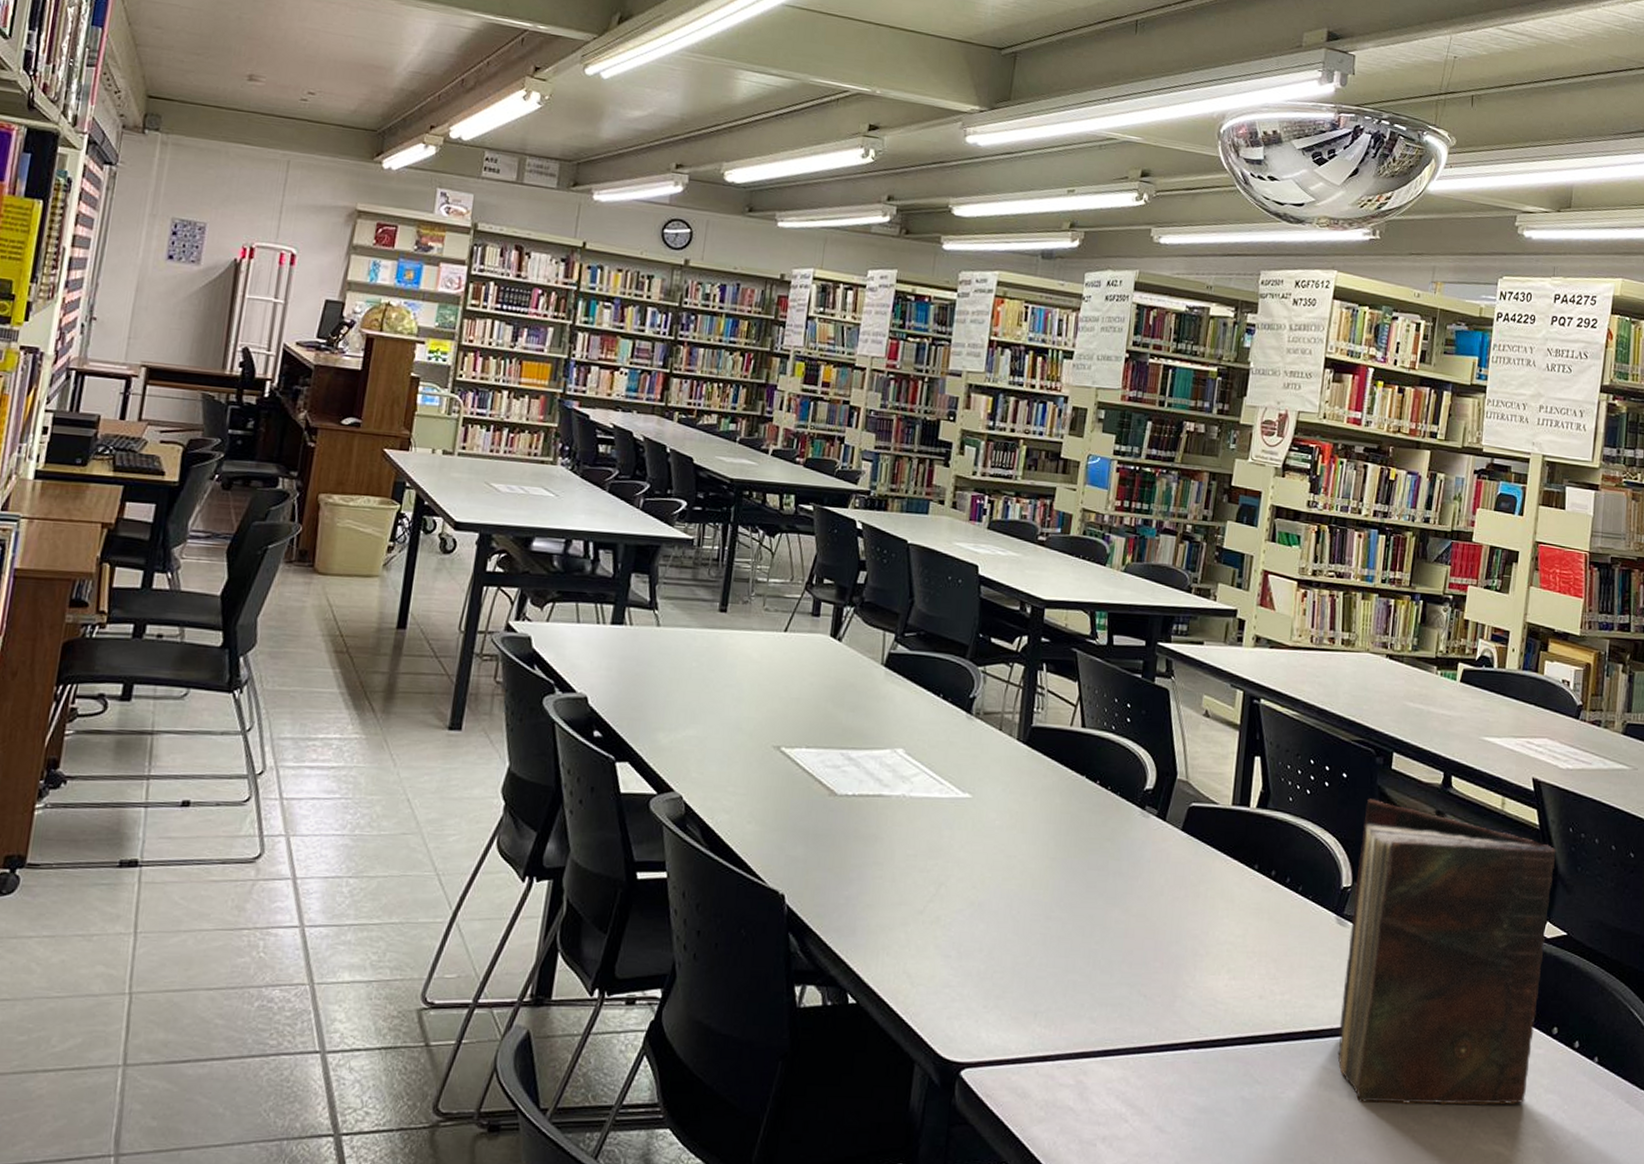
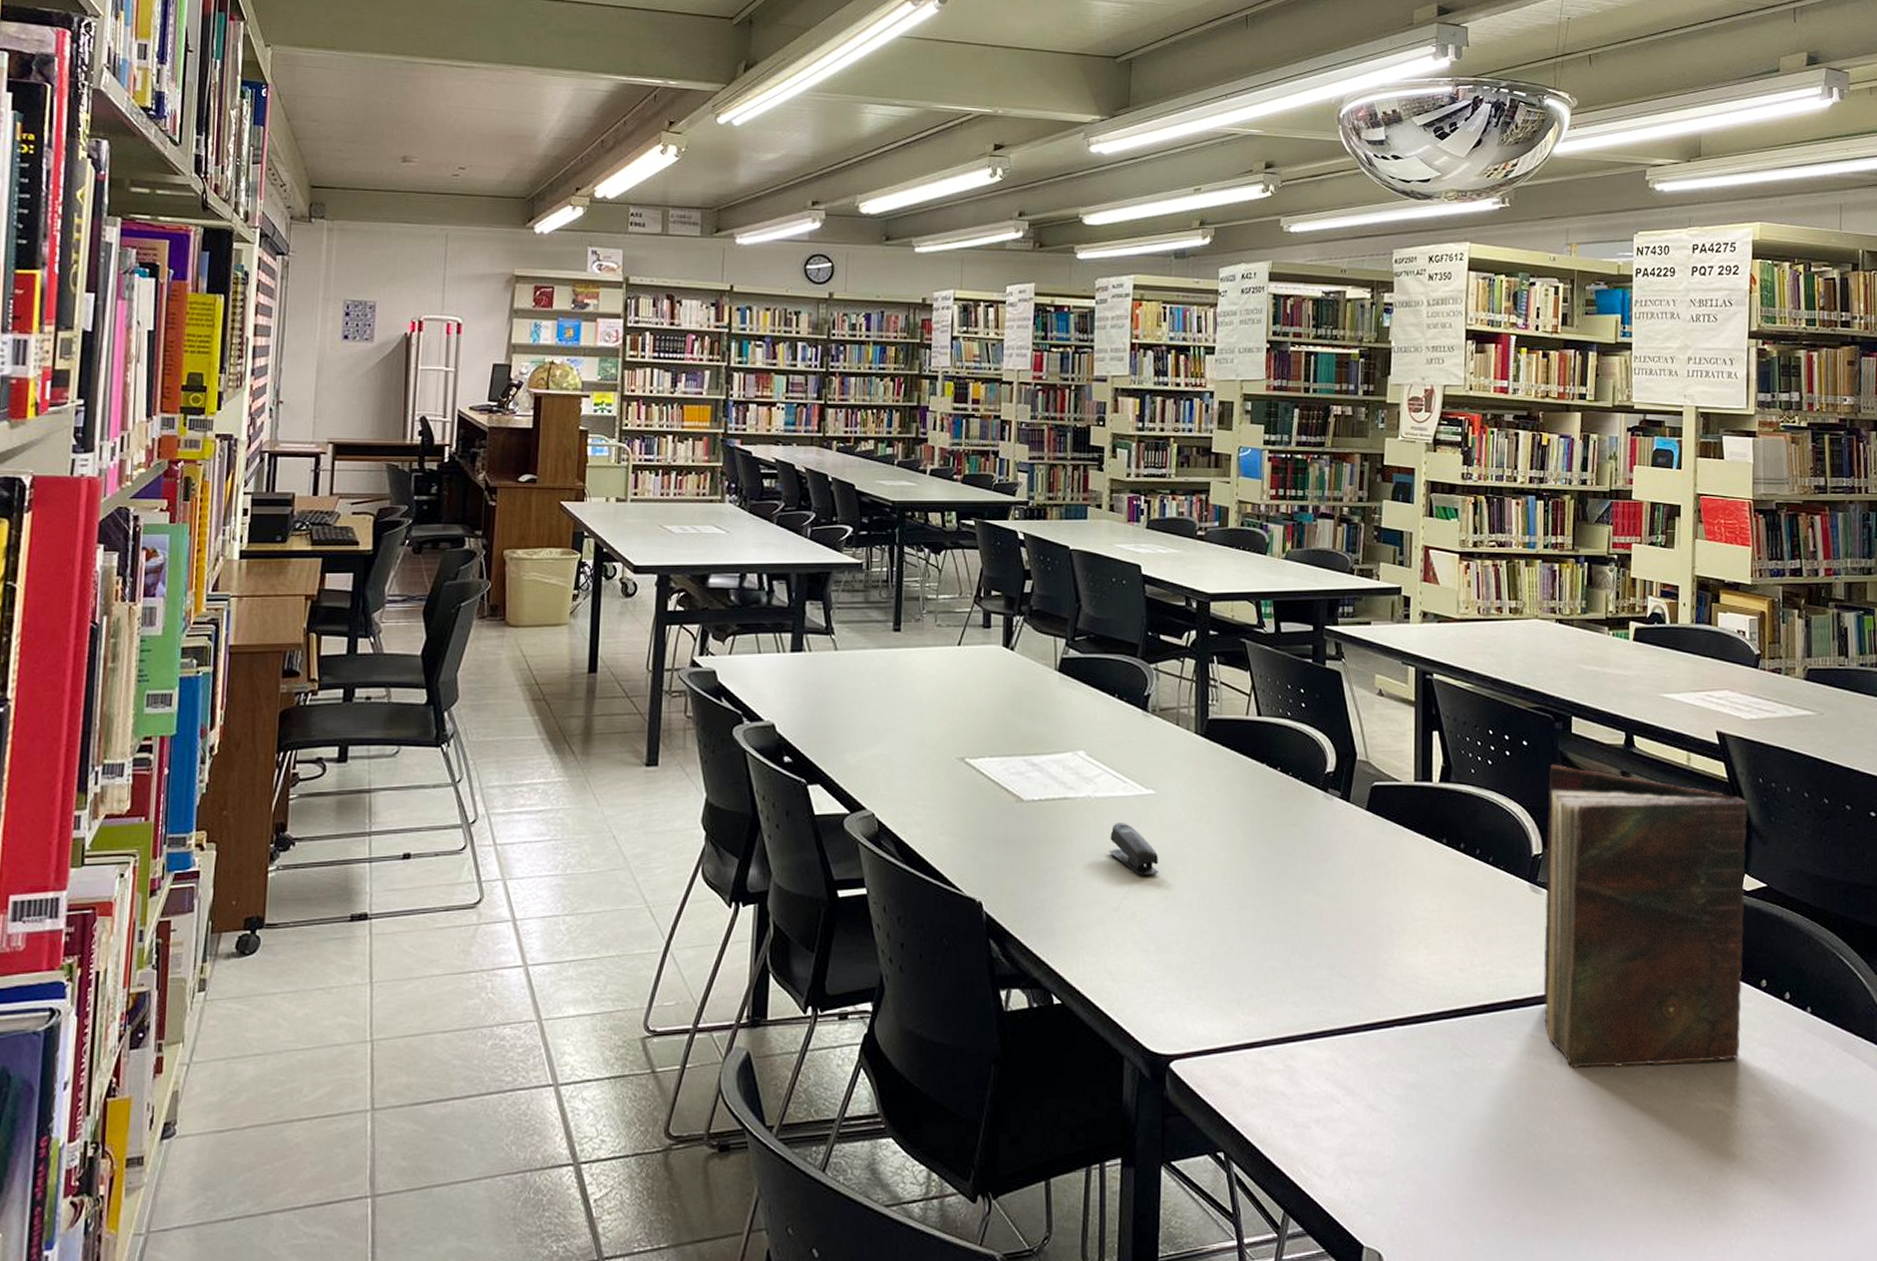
stapler: none [919,824,968,881] -> present [1109,823,1159,876]

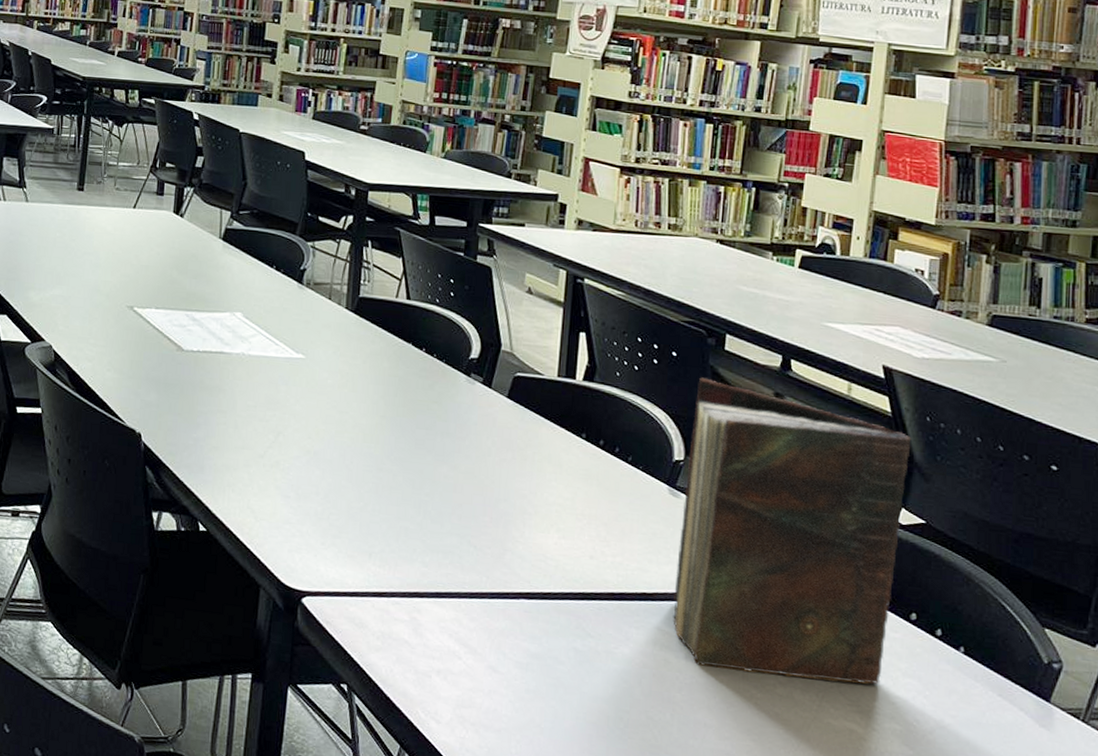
stapler: present [1109,823,1159,876] -> none [258,380,304,431]

